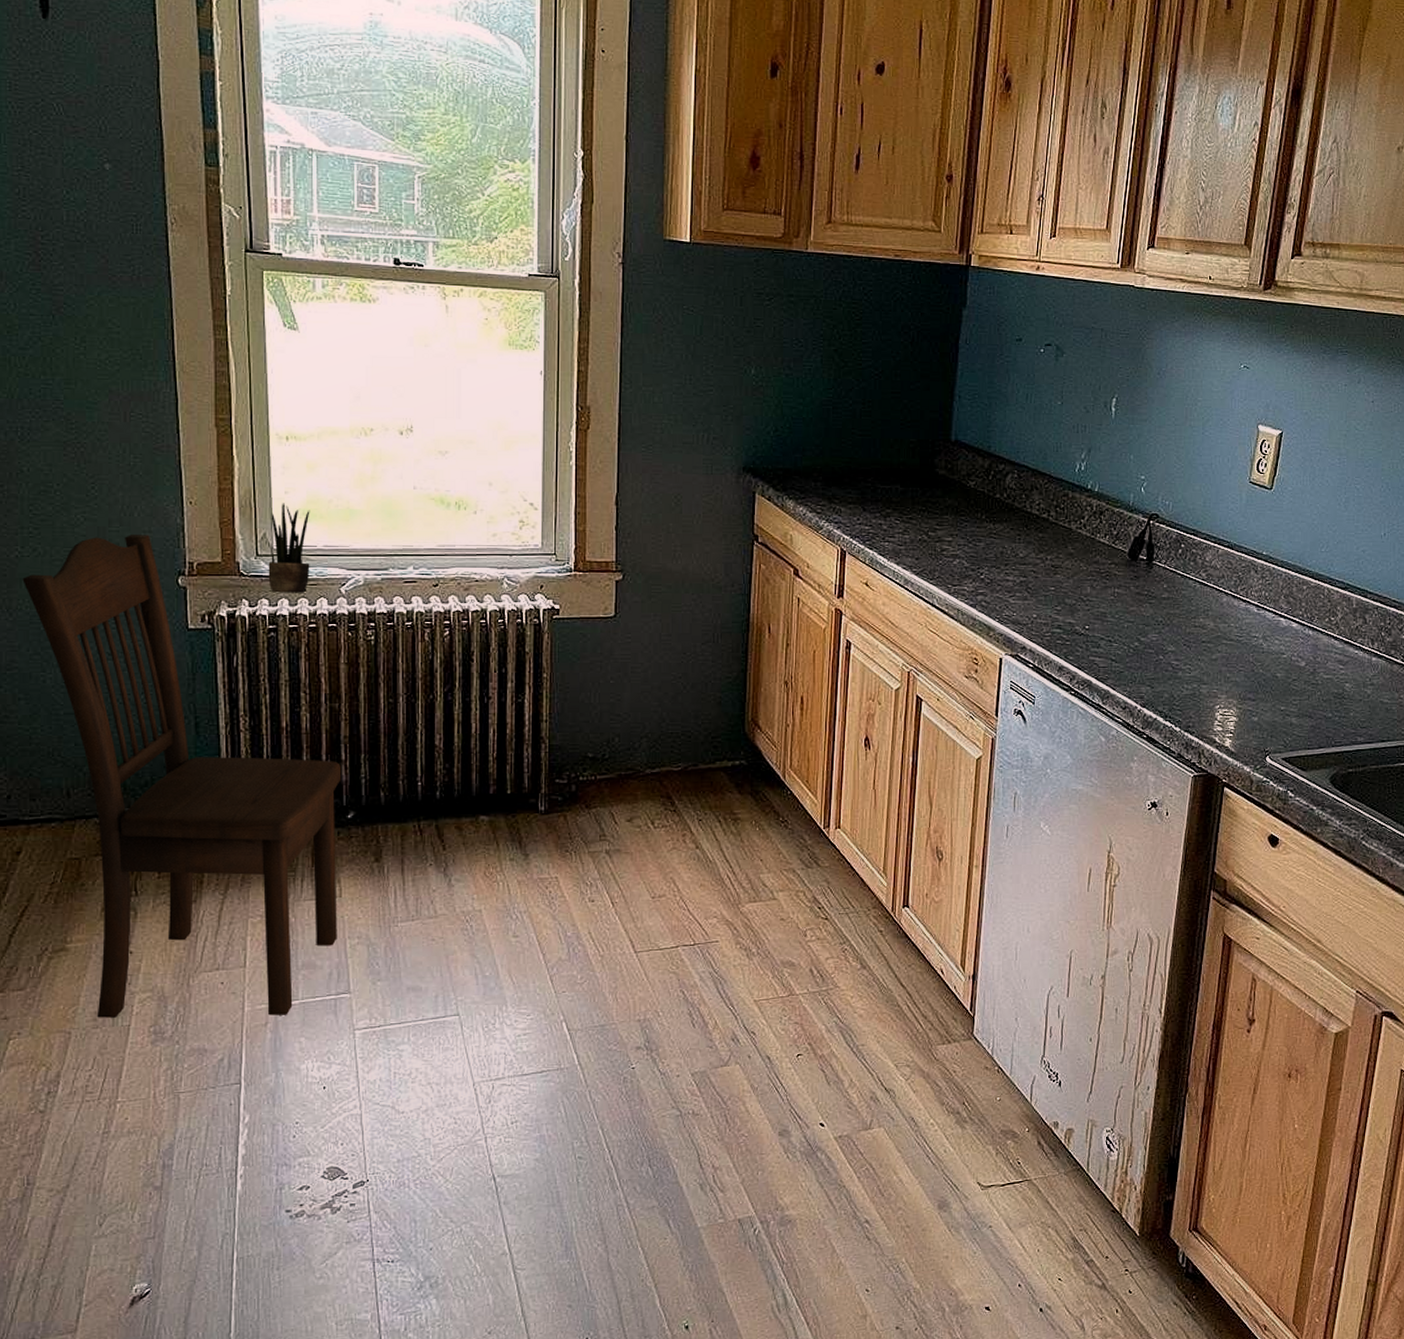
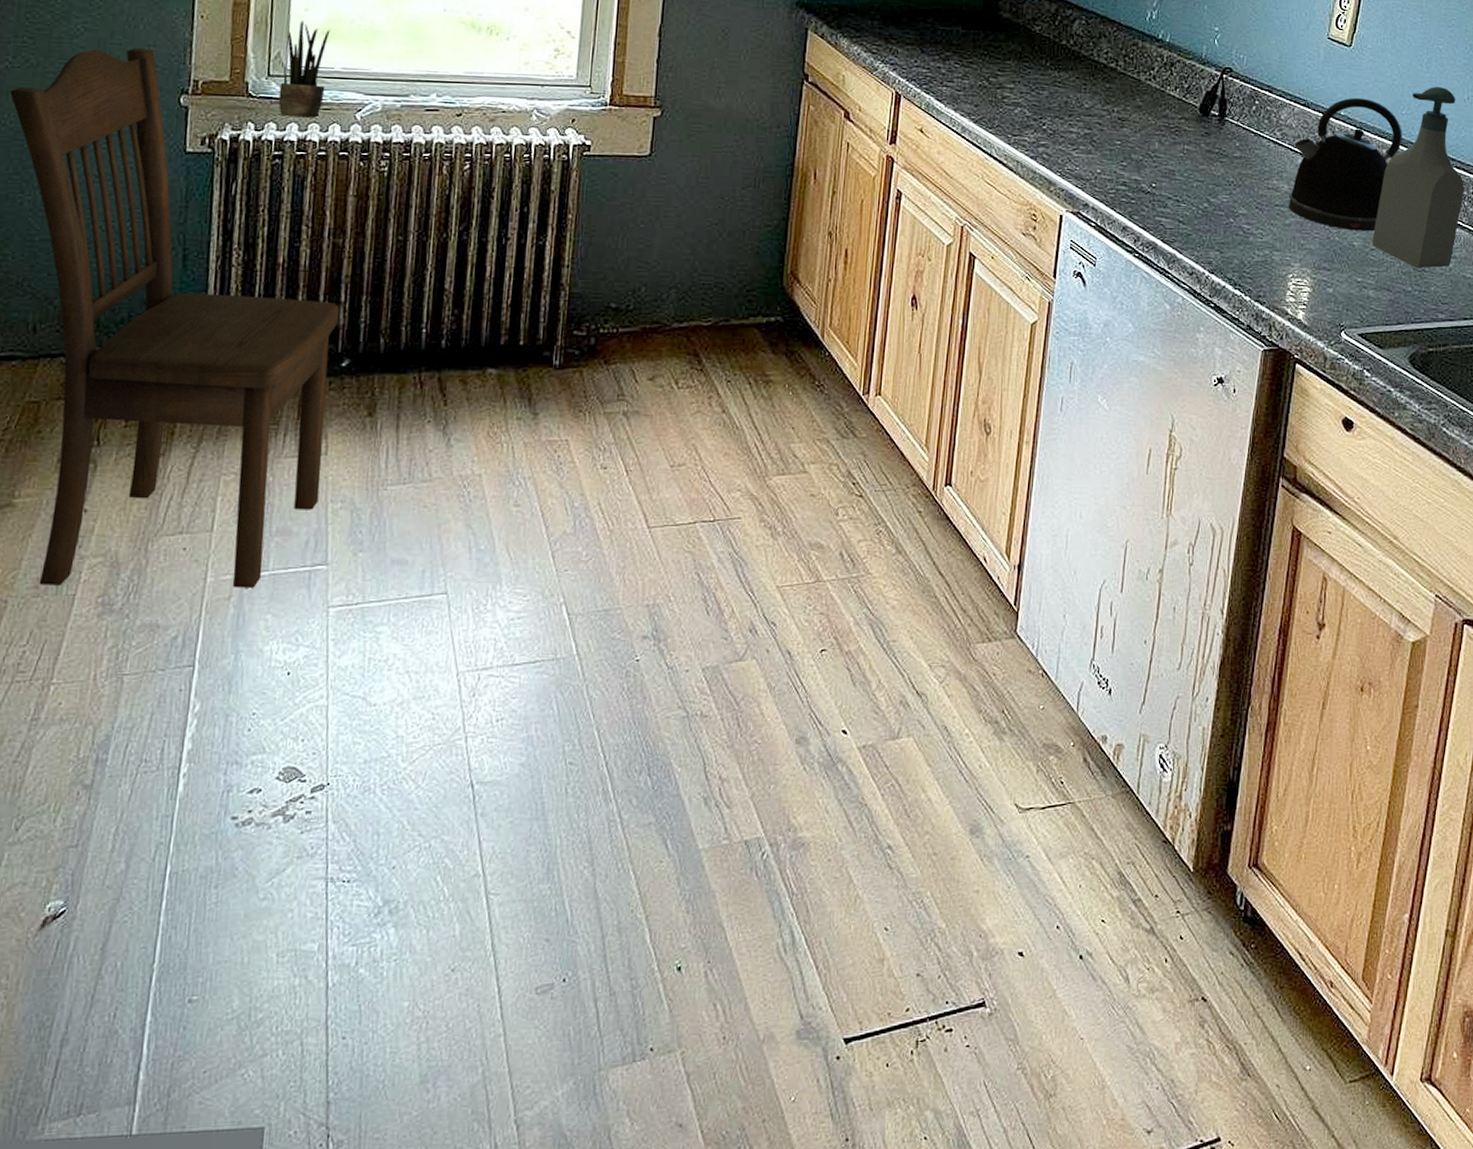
kettle: none [1214,538,1322,663] -> present [1288,97,1402,232]
soap bottle: none [1294,525,1381,696] -> present [1372,87,1464,268]

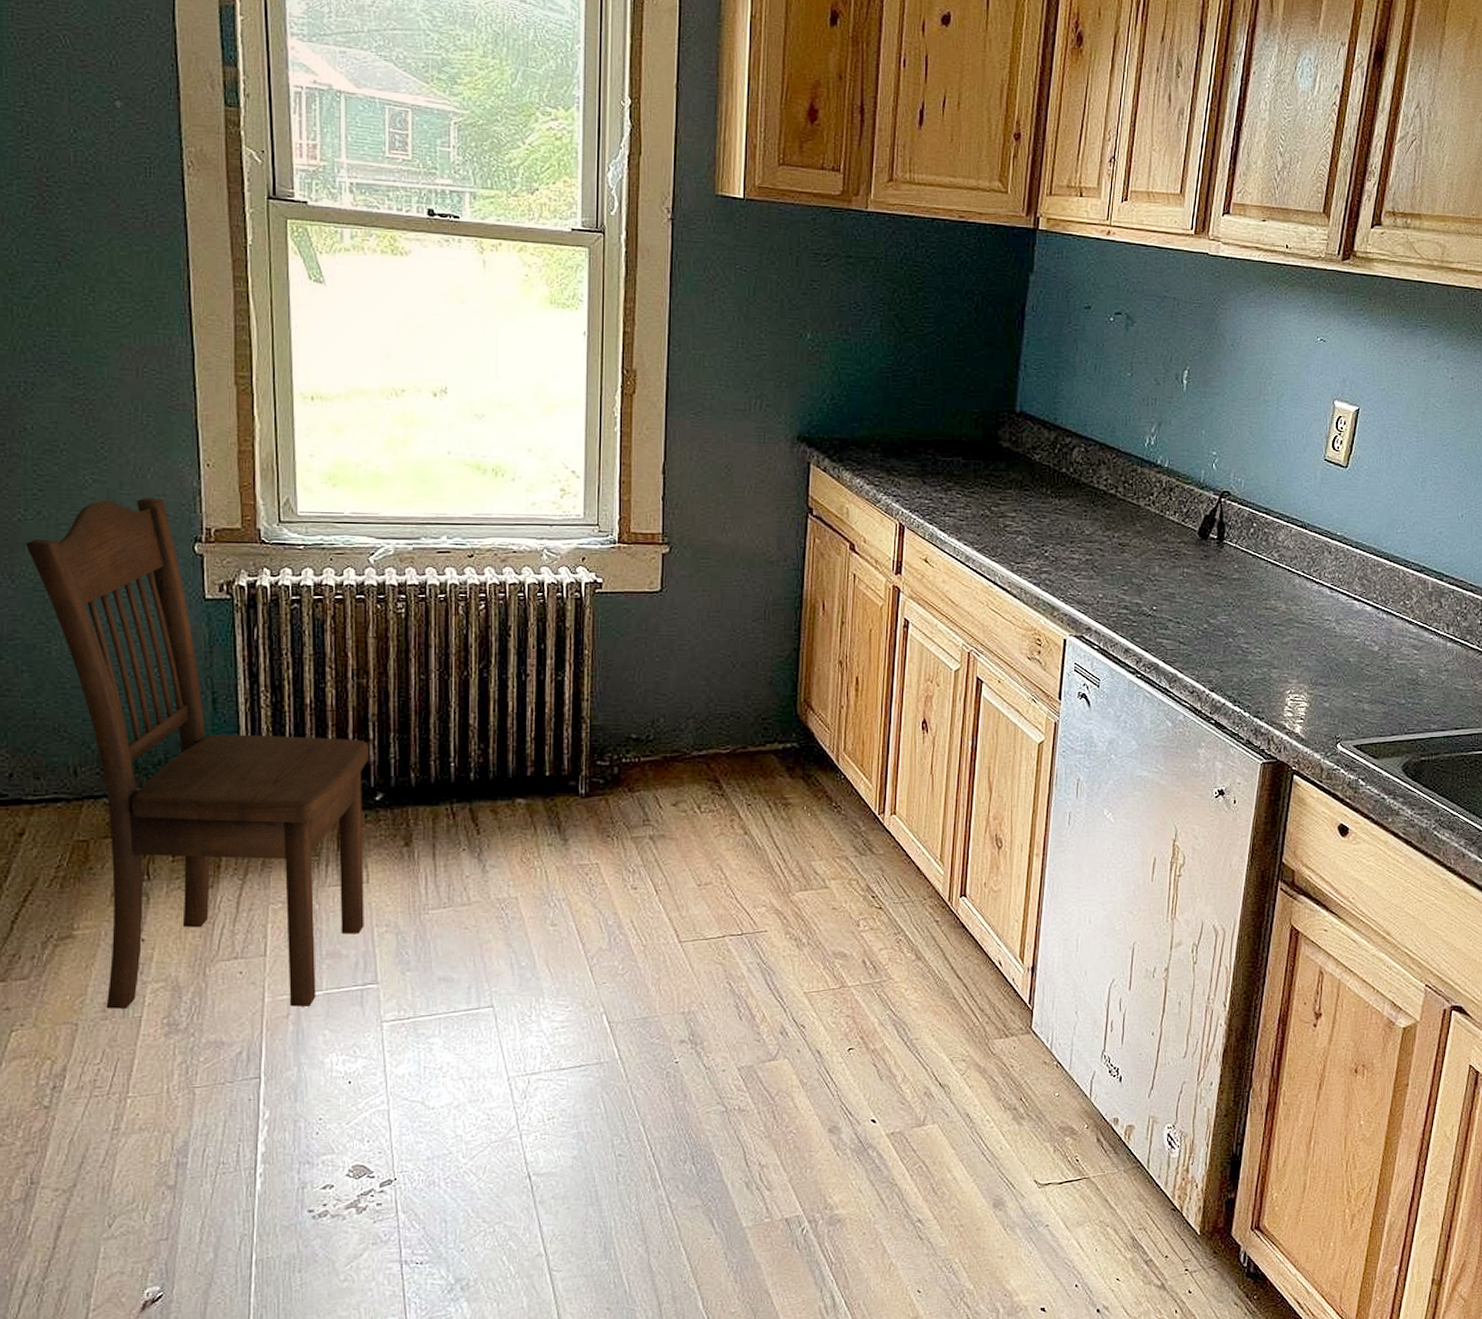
potted plant: present [278,21,331,118] -> none [291,467,337,563]
kettle: present [1288,97,1402,232] -> none [1286,518,1397,648]
soap bottle: present [1372,87,1464,268] -> none [1367,505,1457,682]

